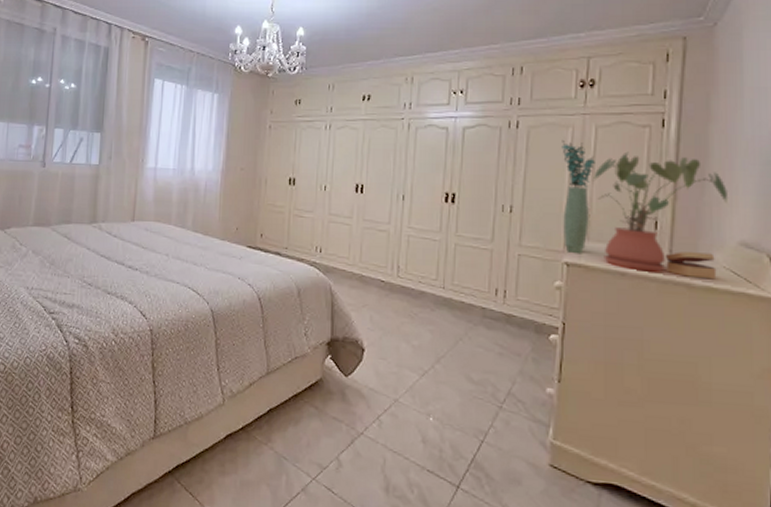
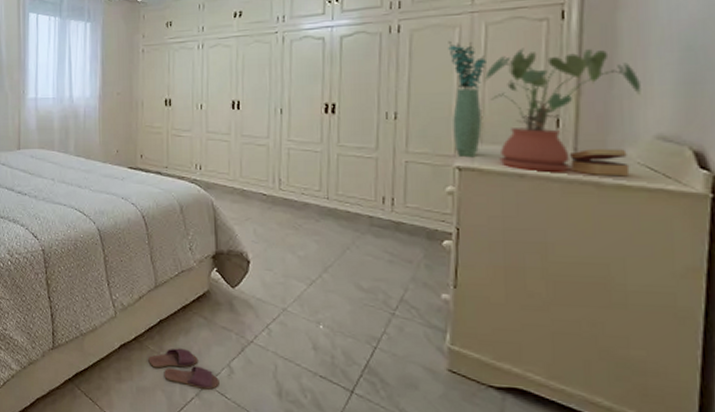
slippers: none [255,439,327,484] -> present [148,348,219,390]

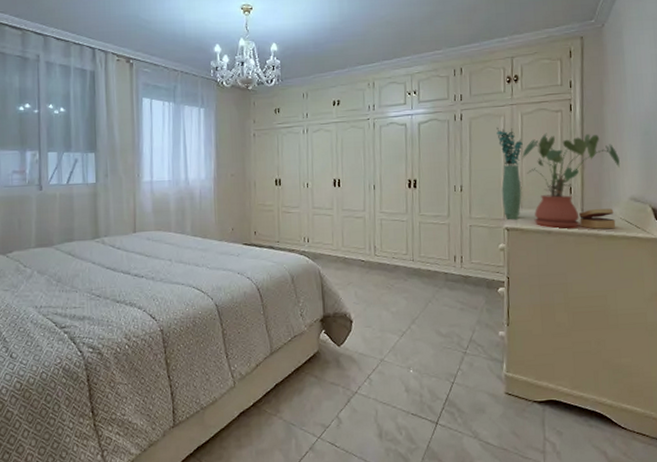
slippers: present [148,348,219,390] -> none [266,407,330,442]

